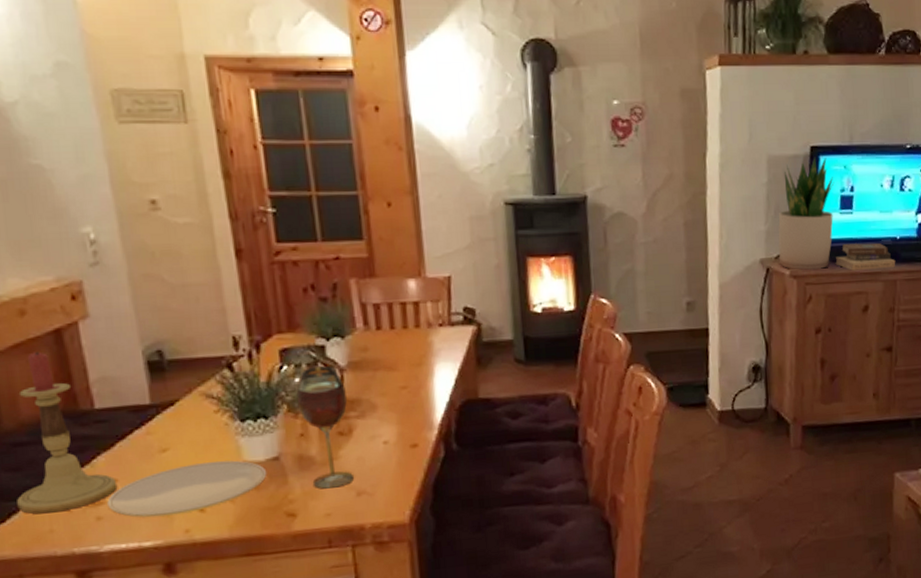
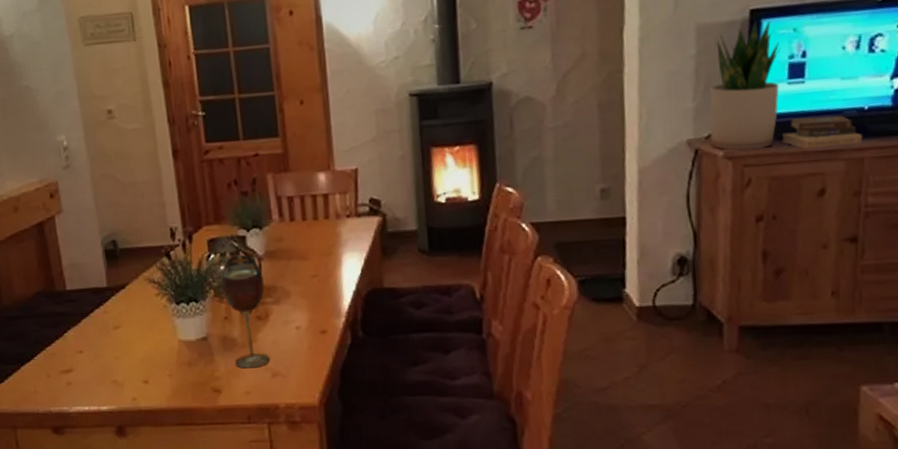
candlestick: present [17,351,118,514] -> none [12,241,83,377]
plate: present [107,460,267,517] -> none [75,339,198,385]

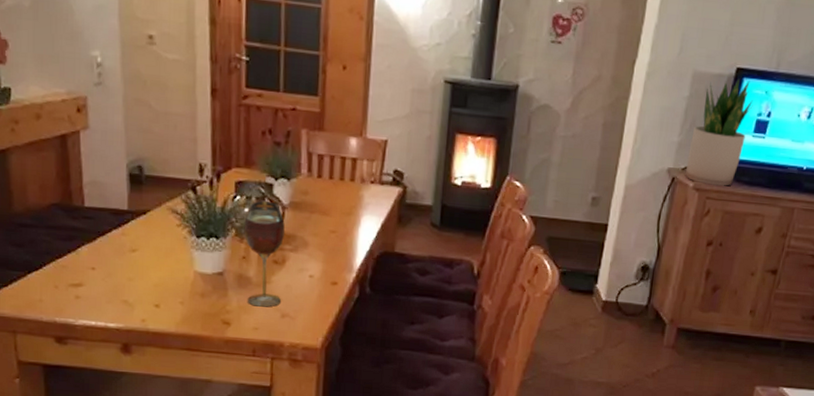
books: present [781,115,863,149] -> none [738,166,798,196]

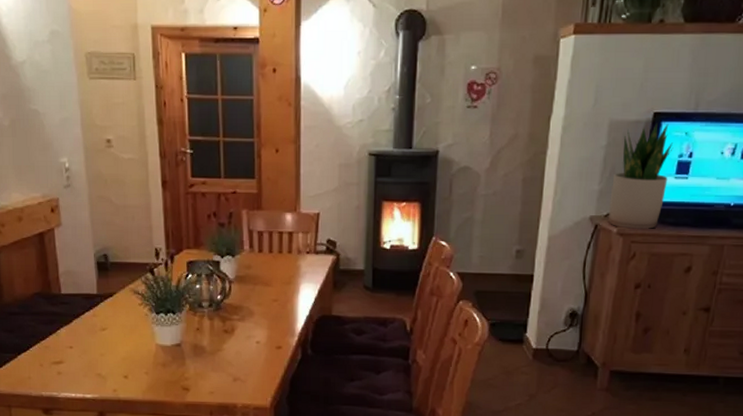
wineglass: present [244,201,286,307] -> none [196,277,233,373]

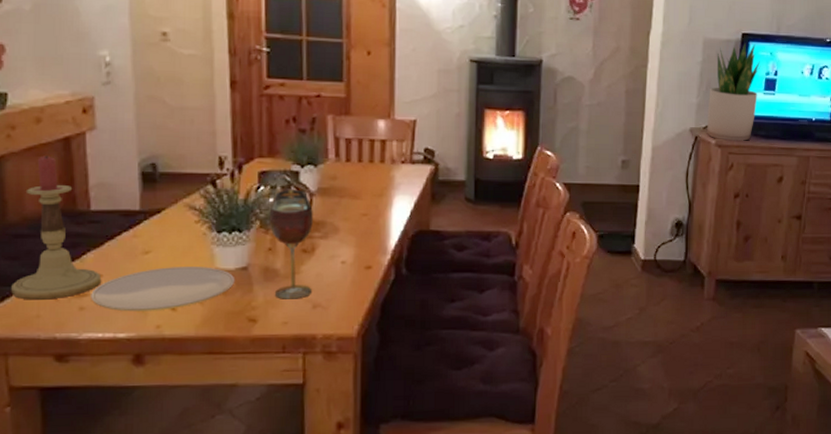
candlestick: none [10,248,72,365] -> present [11,155,102,300]
plate: none [65,342,172,378] -> present [91,267,236,312]
wineglass: none [196,277,233,373] -> present [269,190,314,299]

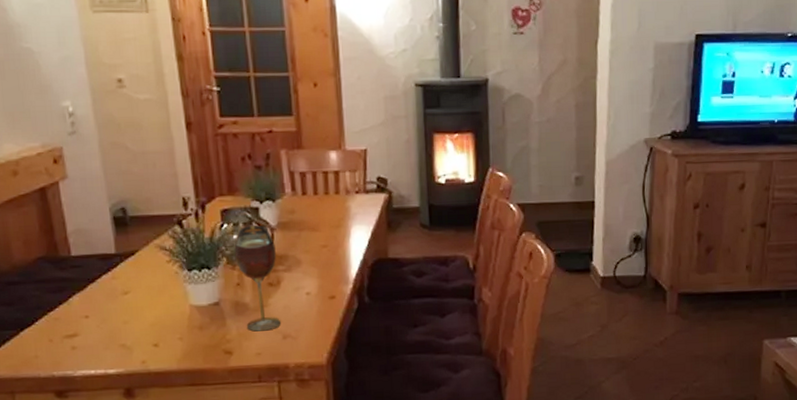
candlestick: present [11,155,102,300] -> none [10,206,89,342]
plate: present [91,267,236,312] -> none [80,304,209,349]
planter: present [707,42,761,141] -> none [662,44,717,150]

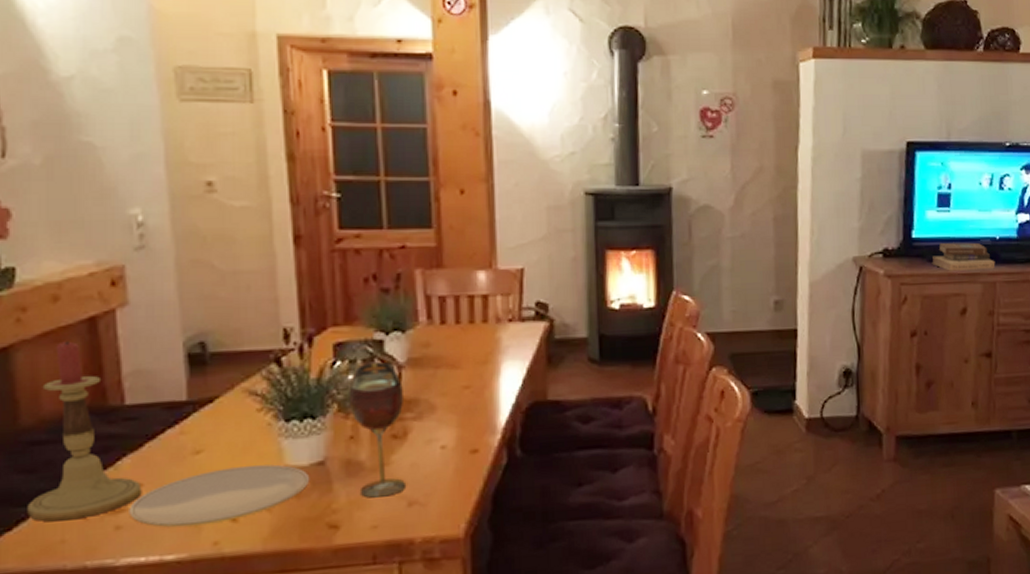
candlestick: none [10,206,89,342] -> present [27,341,142,522]
plate: none [80,304,209,349] -> present [129,464,310,527]
books: none [715,125,773,151] -> present [932,242,995,271]

